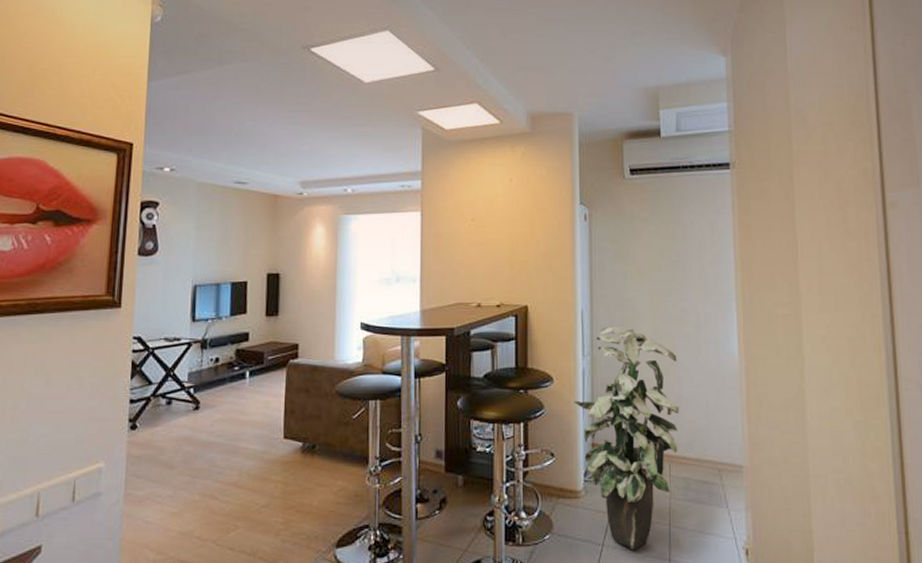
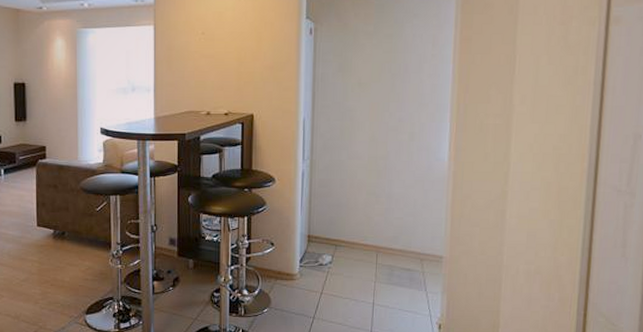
indoor plant: present [573,327,680,550] -> none [293,134,390,323]

